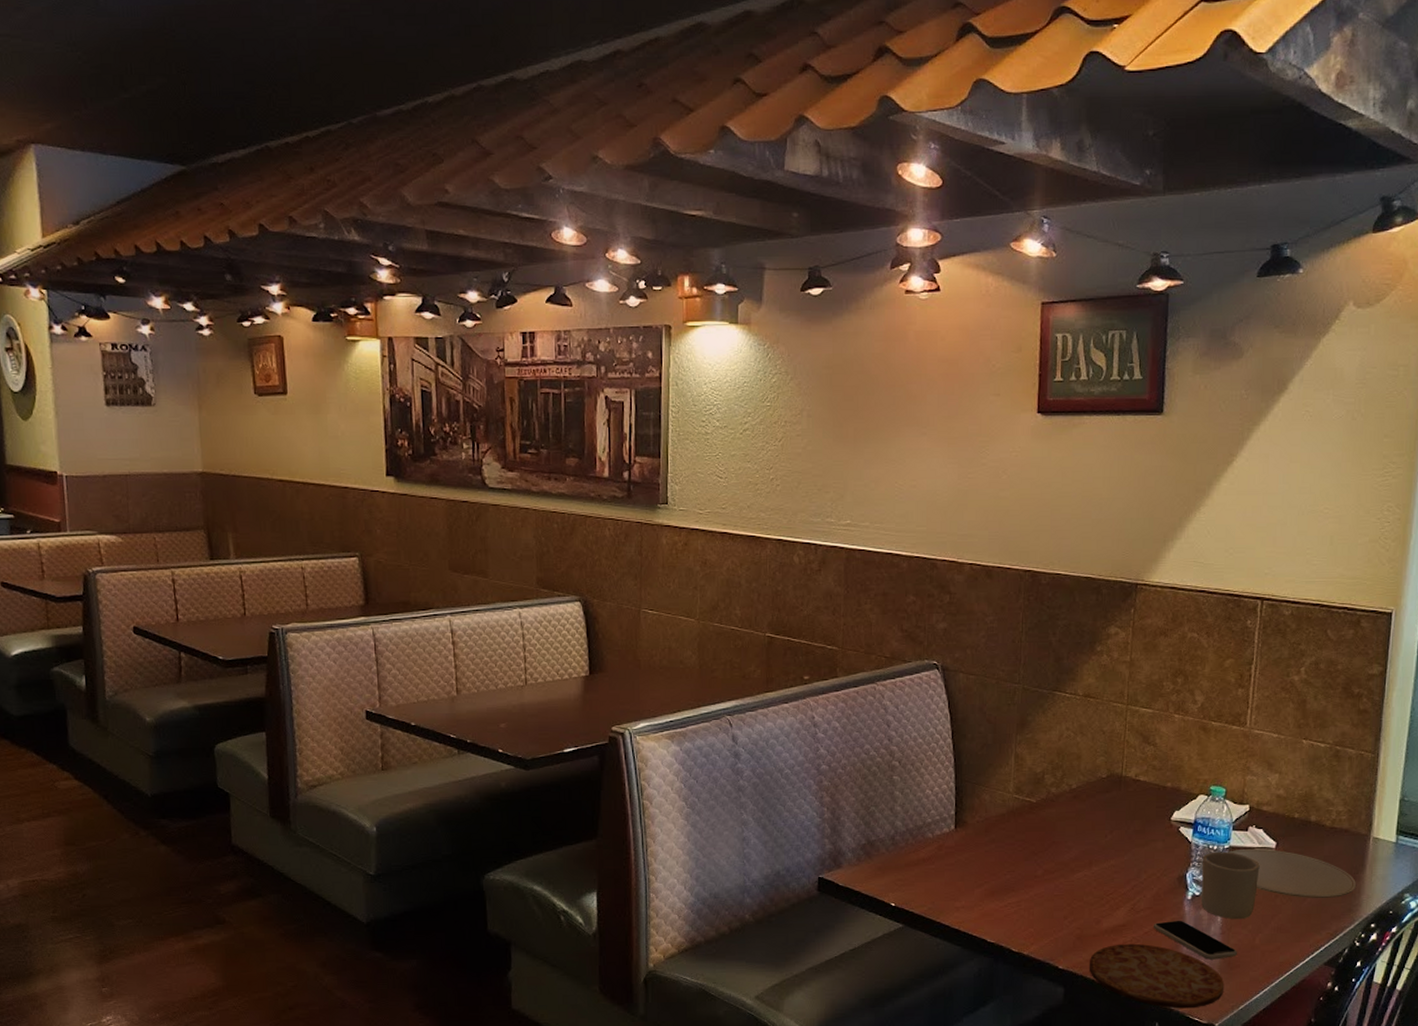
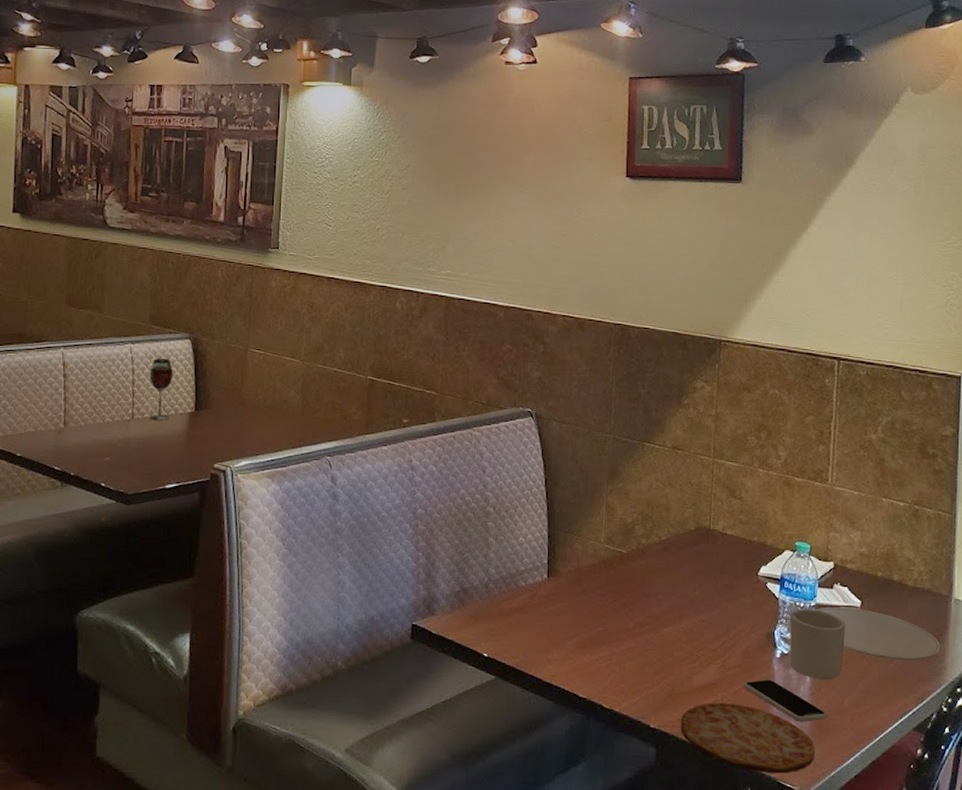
wineglass: none [540,622,565,685] -> present [149,359,173,420]

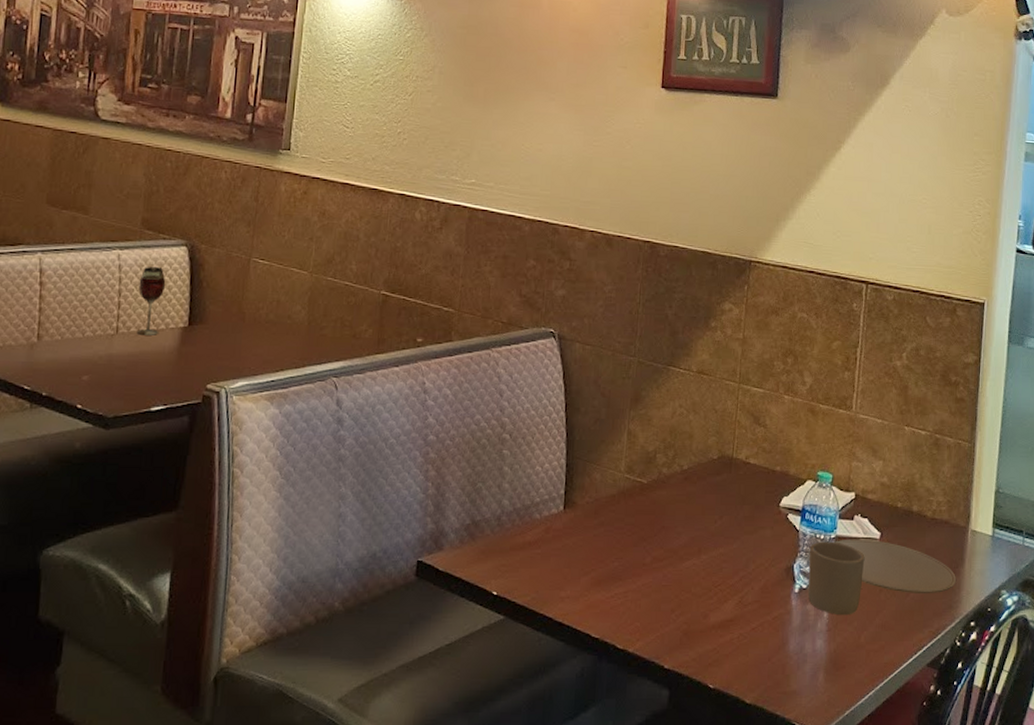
pizza: present [680,702,816,774] -> none [695,640,831,715]
smartphone: present [744,679,828,722] -> none [761,615,844,660]

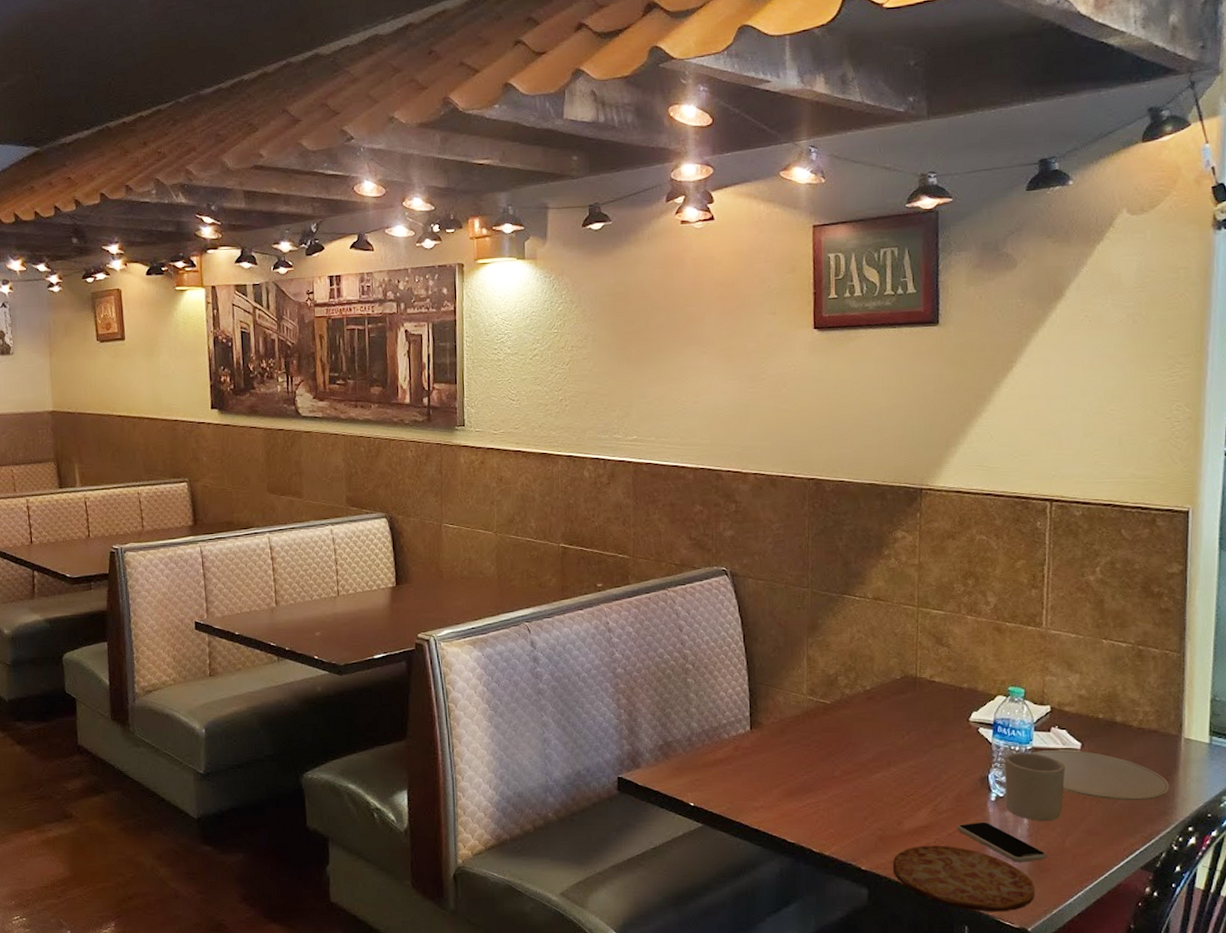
wineglass: present [136,267,166,335] -> none [350,538,373,596]
pizza: none [695,640,831,715] -> present [892,845,1035,912]
smartphone: none [761,615,844,660] -> present [957,821,1048,862]

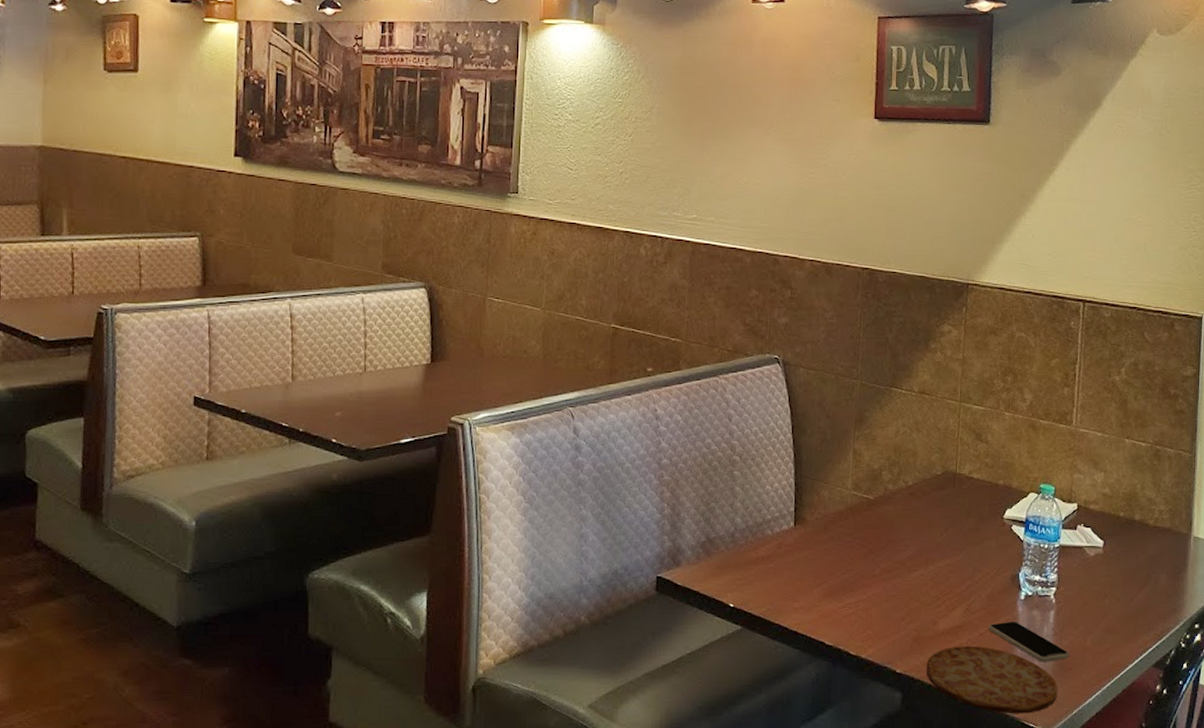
mug: present [1004,752,1066,822] -> none [1033,550,1089,621]
plate: present [1031,749,1169,800] -> none [1058,547,1179,598]

